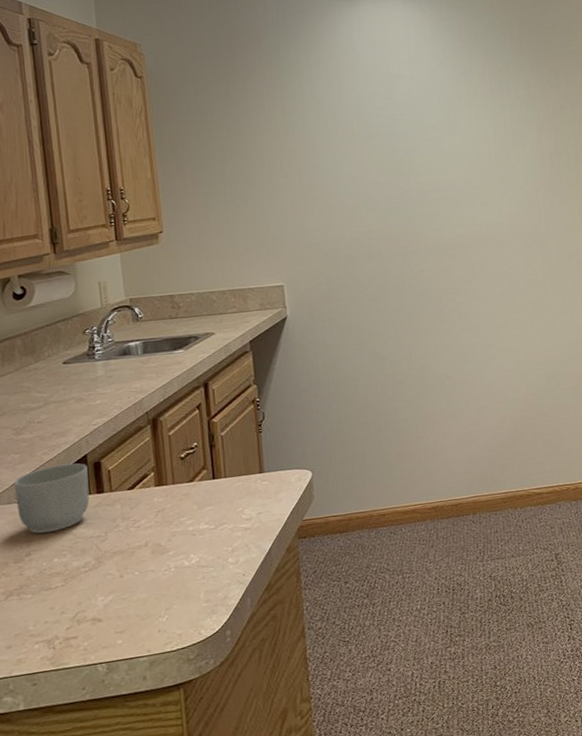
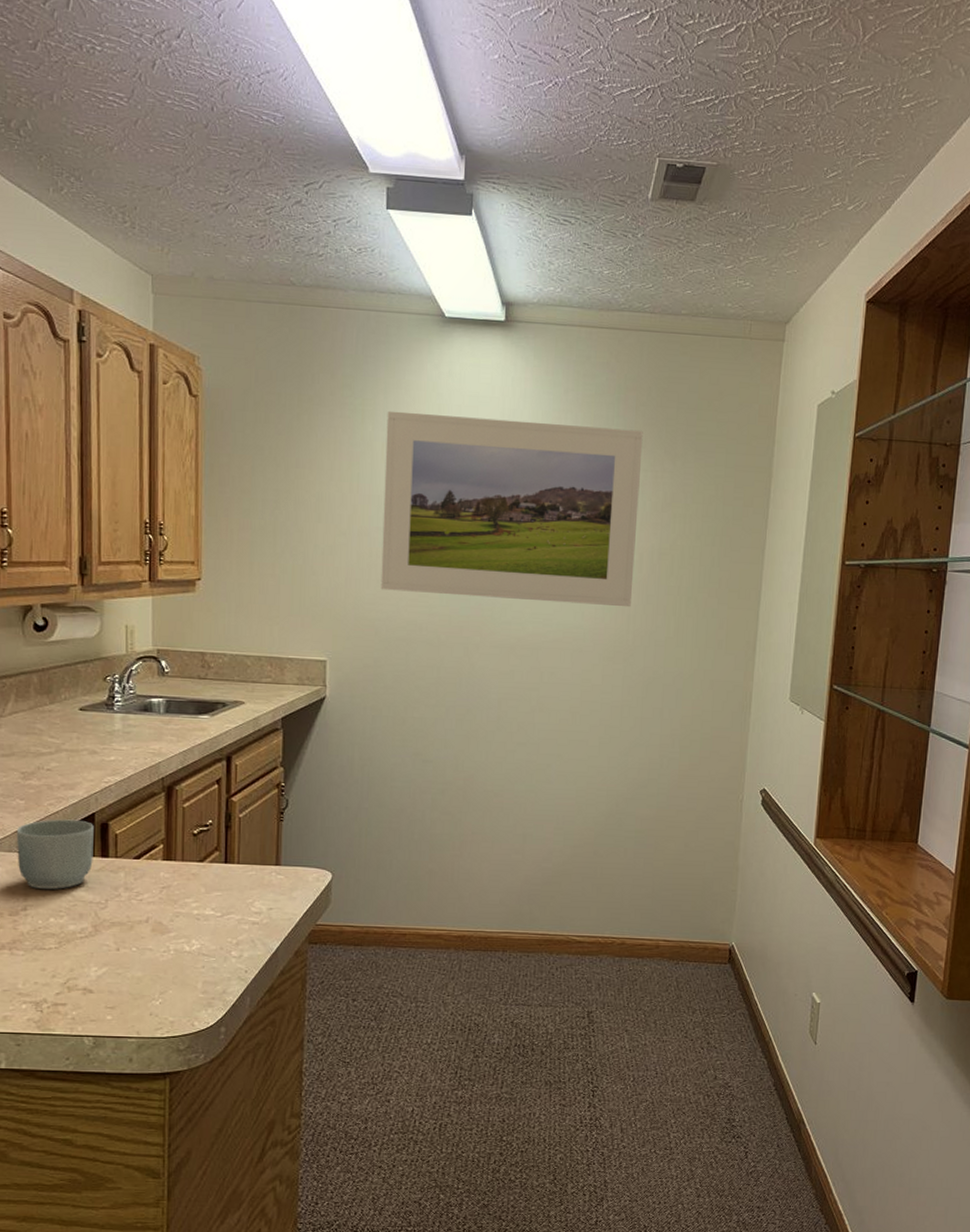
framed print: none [310,55,540,218] -> present [380,410,643,608]

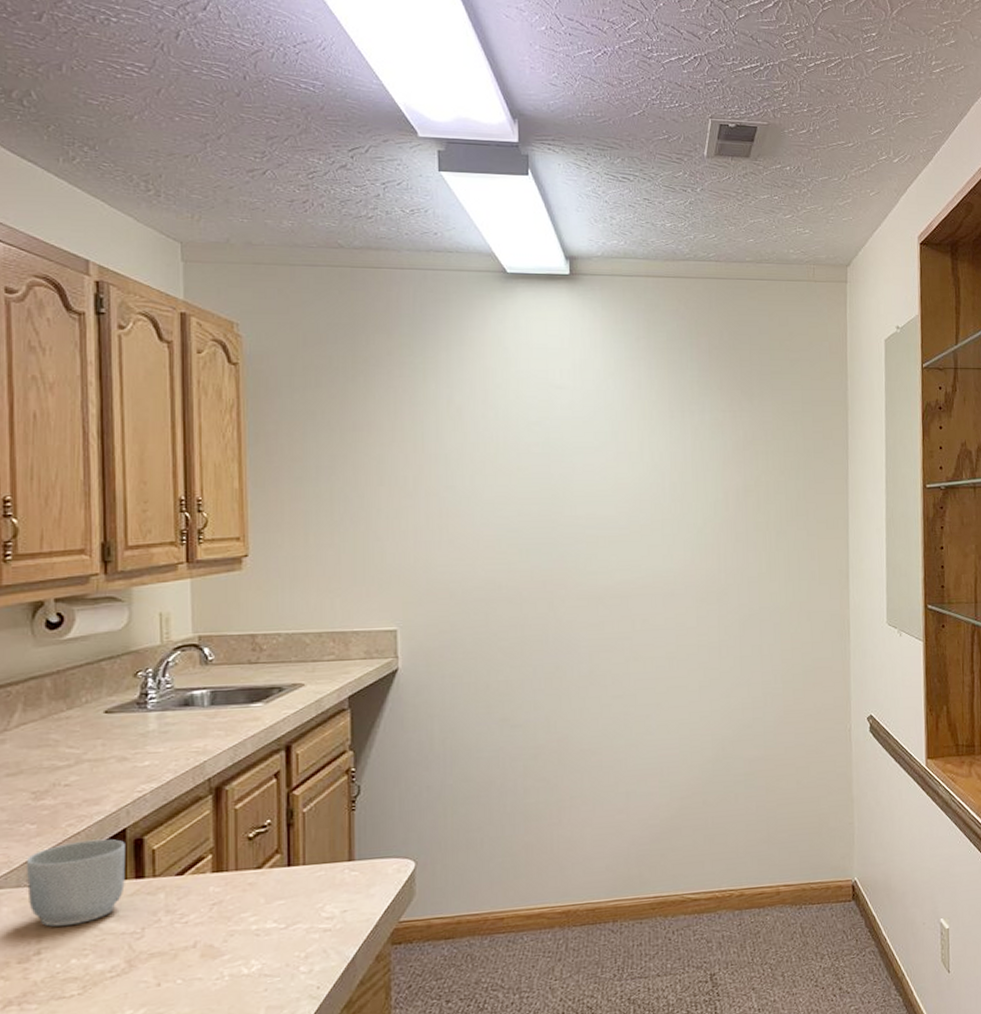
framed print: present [380,410,643,608] -> none [450,367,721,551]

